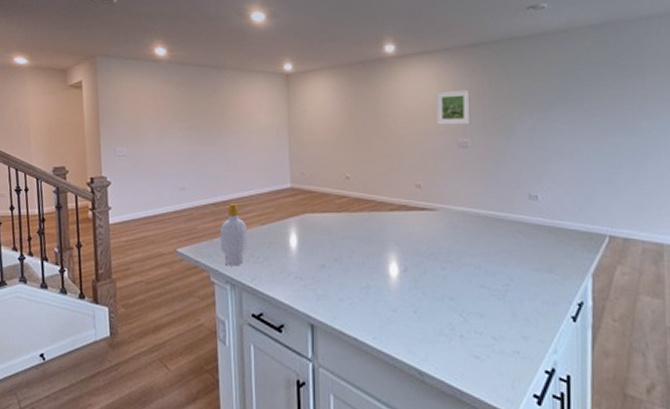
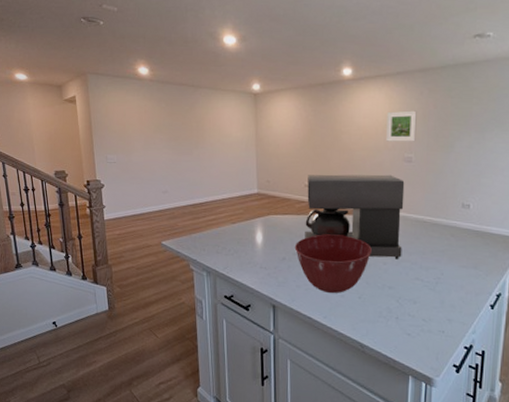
soap bottle: present [220,204,248,266] -> none [198,205,221,257]
mixing bowl: none [335,235,427,307] -> present [294,234,372,293]
coffee maker: none [347,162,463,263] -> present [305,174,405,259]

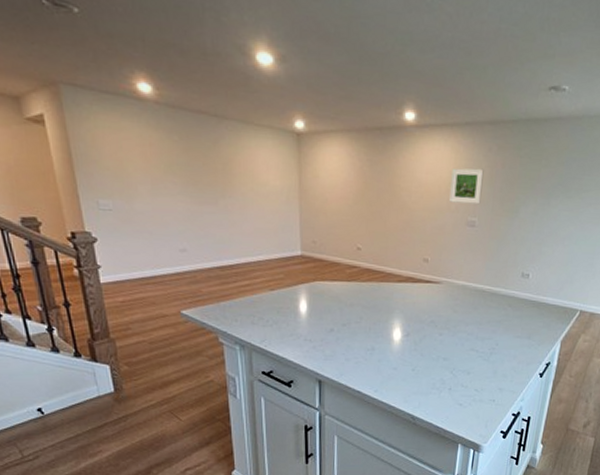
mixing bowl: present [294,234,372,293] -> none [344,303,428,366]
coffee maker: present [305,174,405,259] -> none [356,236,466,330]

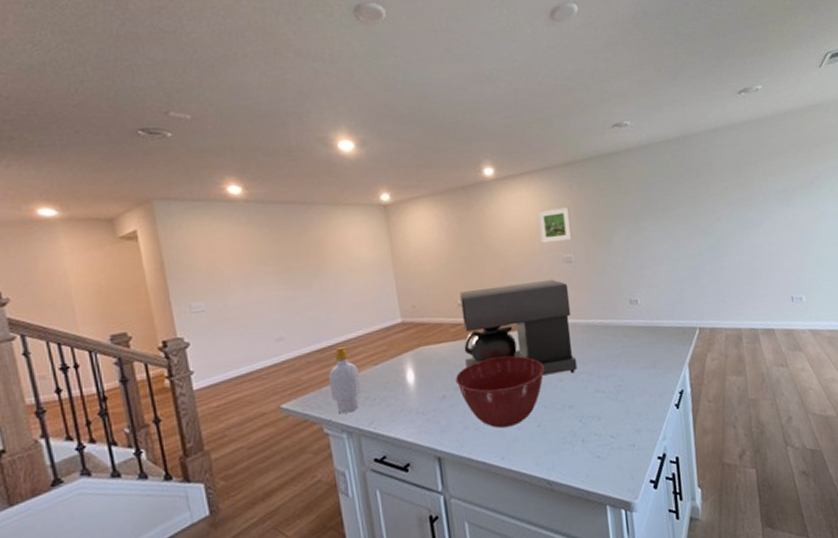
soap bottle: none [228,268,256,329] -> present [329,346,361,414]
mixing bowl: none [344,303,428,366] -> present [455,355,544,428]
coffee maker: none [356,236,466,330] -> present [460,279,578,376]

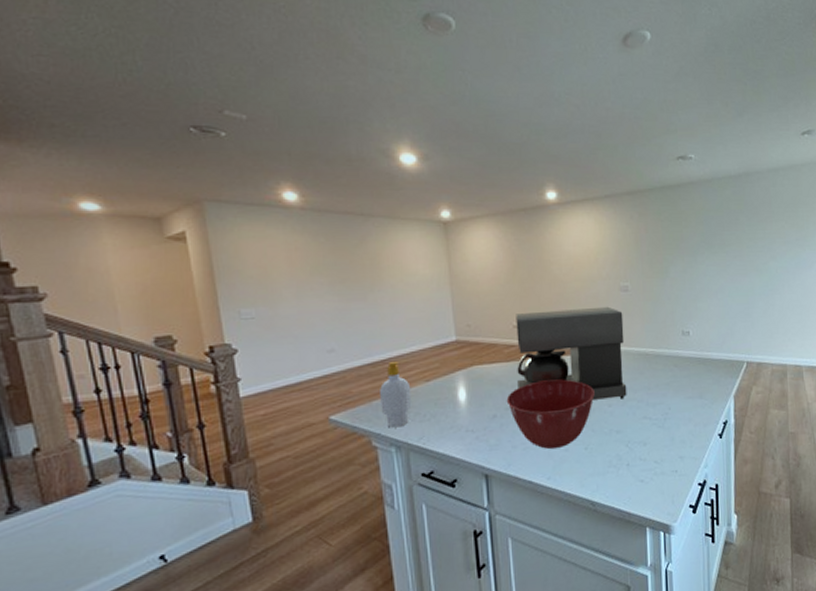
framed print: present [538,206,573,243] -> none [598,235,630,271]

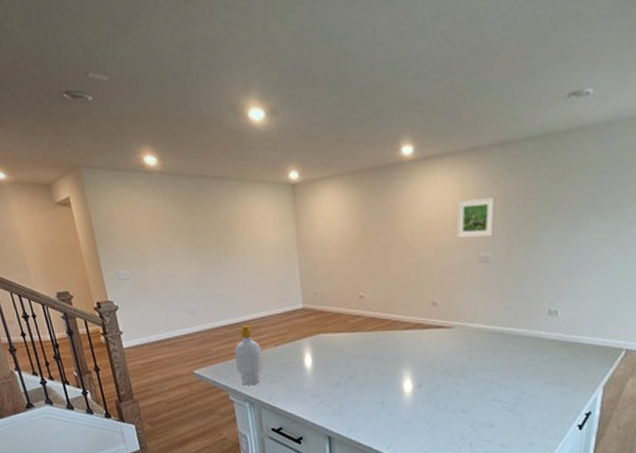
mixing bowl: present [506,379,595,449] -> none [350,353,441,420]
coffee maker: present [516,306,627,400] -> none [362,279,480,379]
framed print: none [598,235,630,271] -> present [457,197,495,238]

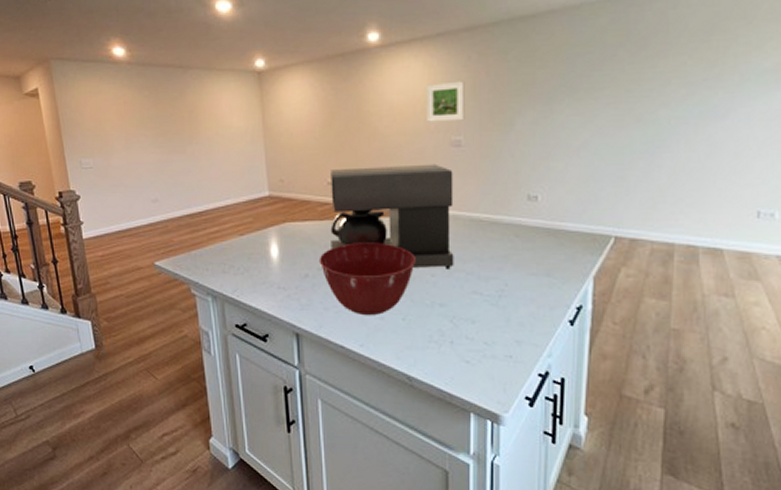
soap bottle: present [235,325,263,386] -> none [198,214,227,278]
mixing bowl: none [350,353,441,420] -> present [319,242,416,315]
coffee maker: none [362,279,480,379] -> present [330,163,454,269]

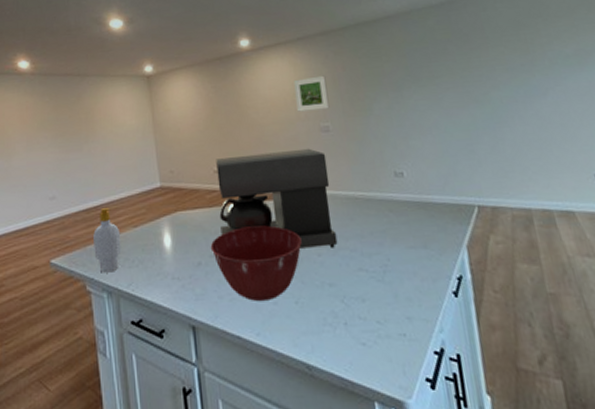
soap bottle: none [198,214,227,278] -> present [93,208,122,273]

